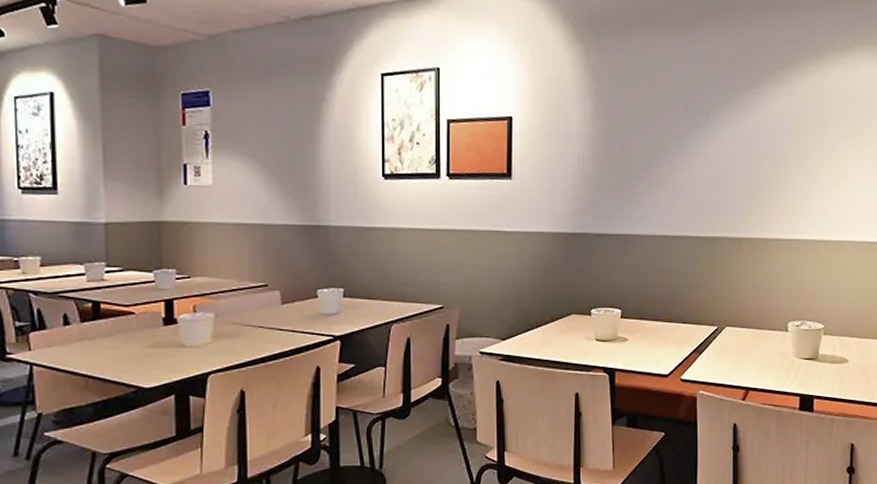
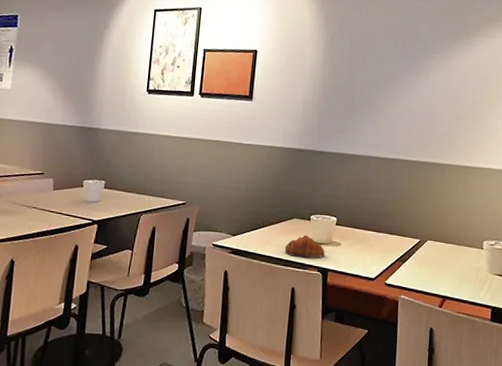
croissant: none [563,332,611,359] -> present [284,234,326,259]

